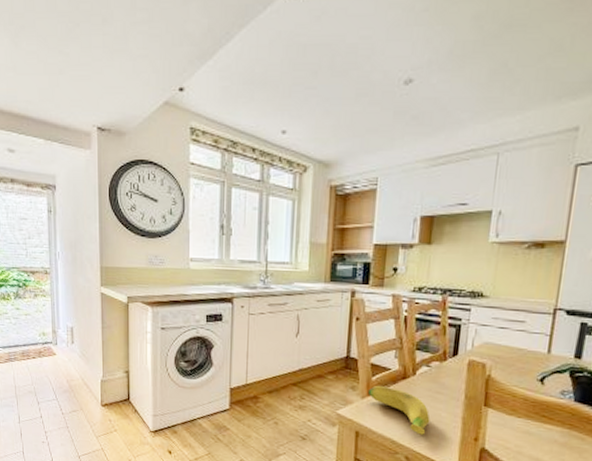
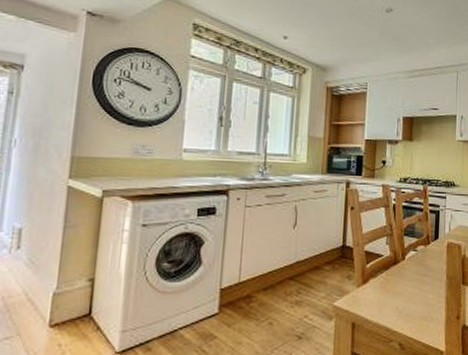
banana: present [367,385,430,435] -> none [362,272,419,319]

